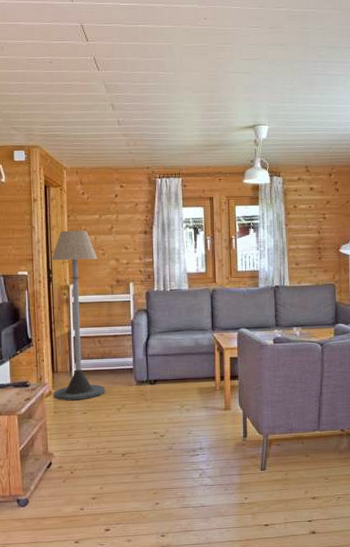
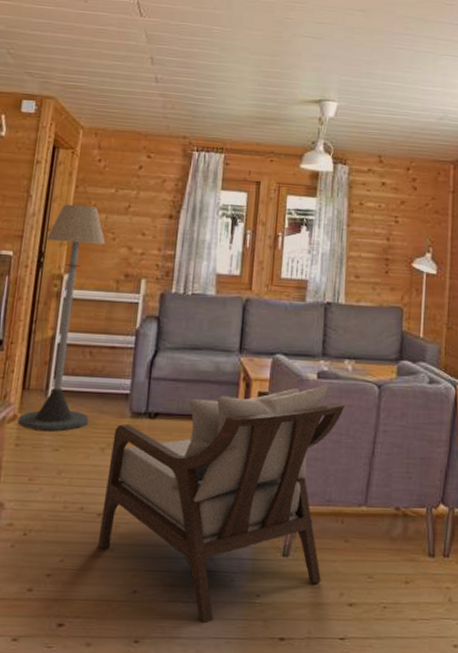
armchair: none [125,347,296,519] -> present [97,384,344,623]

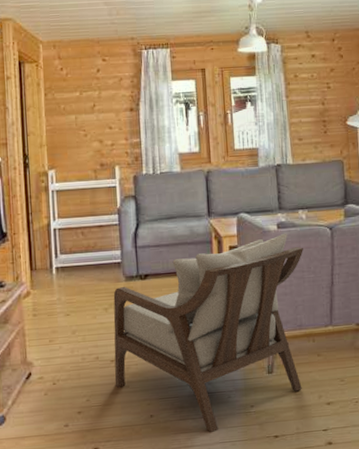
floor lamp: present [17,204,105,431] -> none [28,109,90,302]

